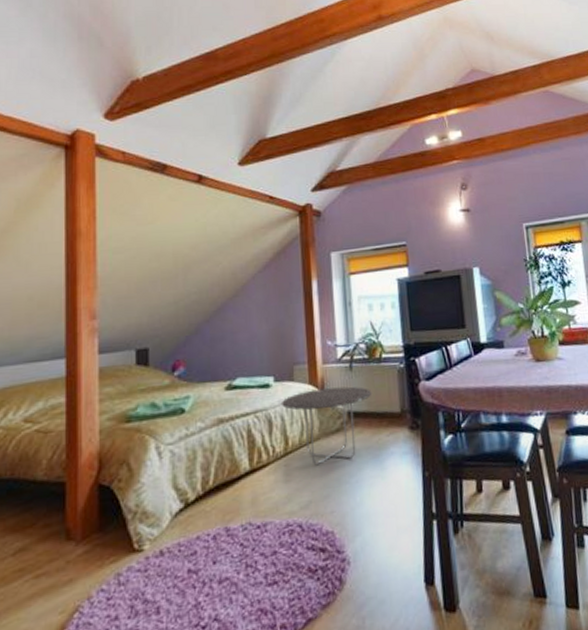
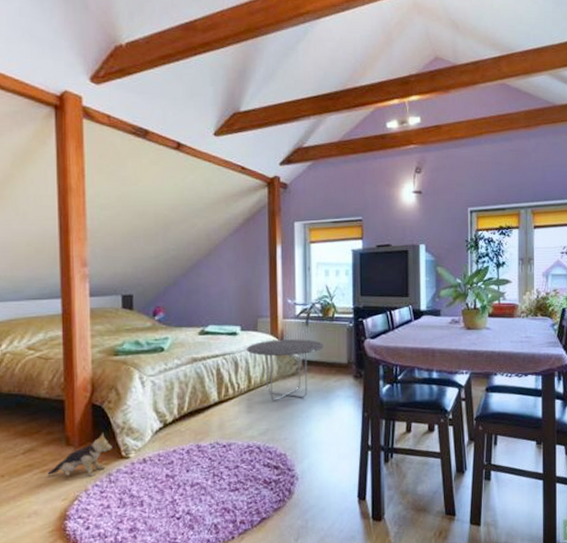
plush toy: none [42,521,122,581] -> present [47,433,112,477]

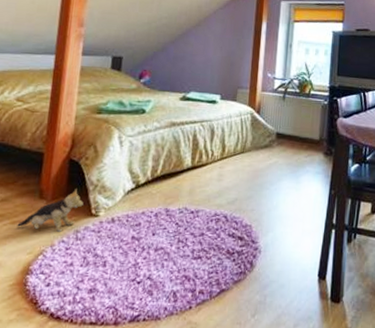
side table: present [246,339,324,402] -> none [223,111,299,172]

